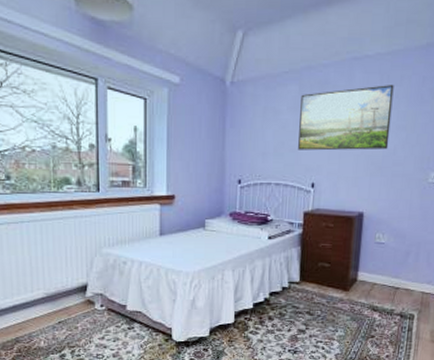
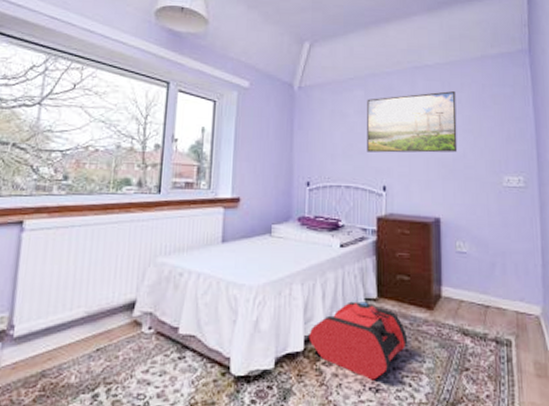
backpack: none [238,284,324,345] -> present [308,301,408,380]

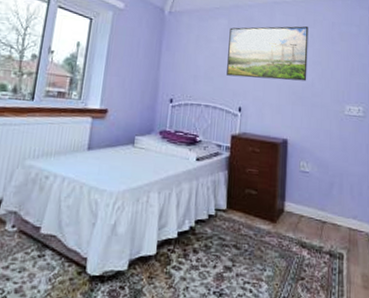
backpack: present [308,301,408,380] -> none [161,211,252,285]

